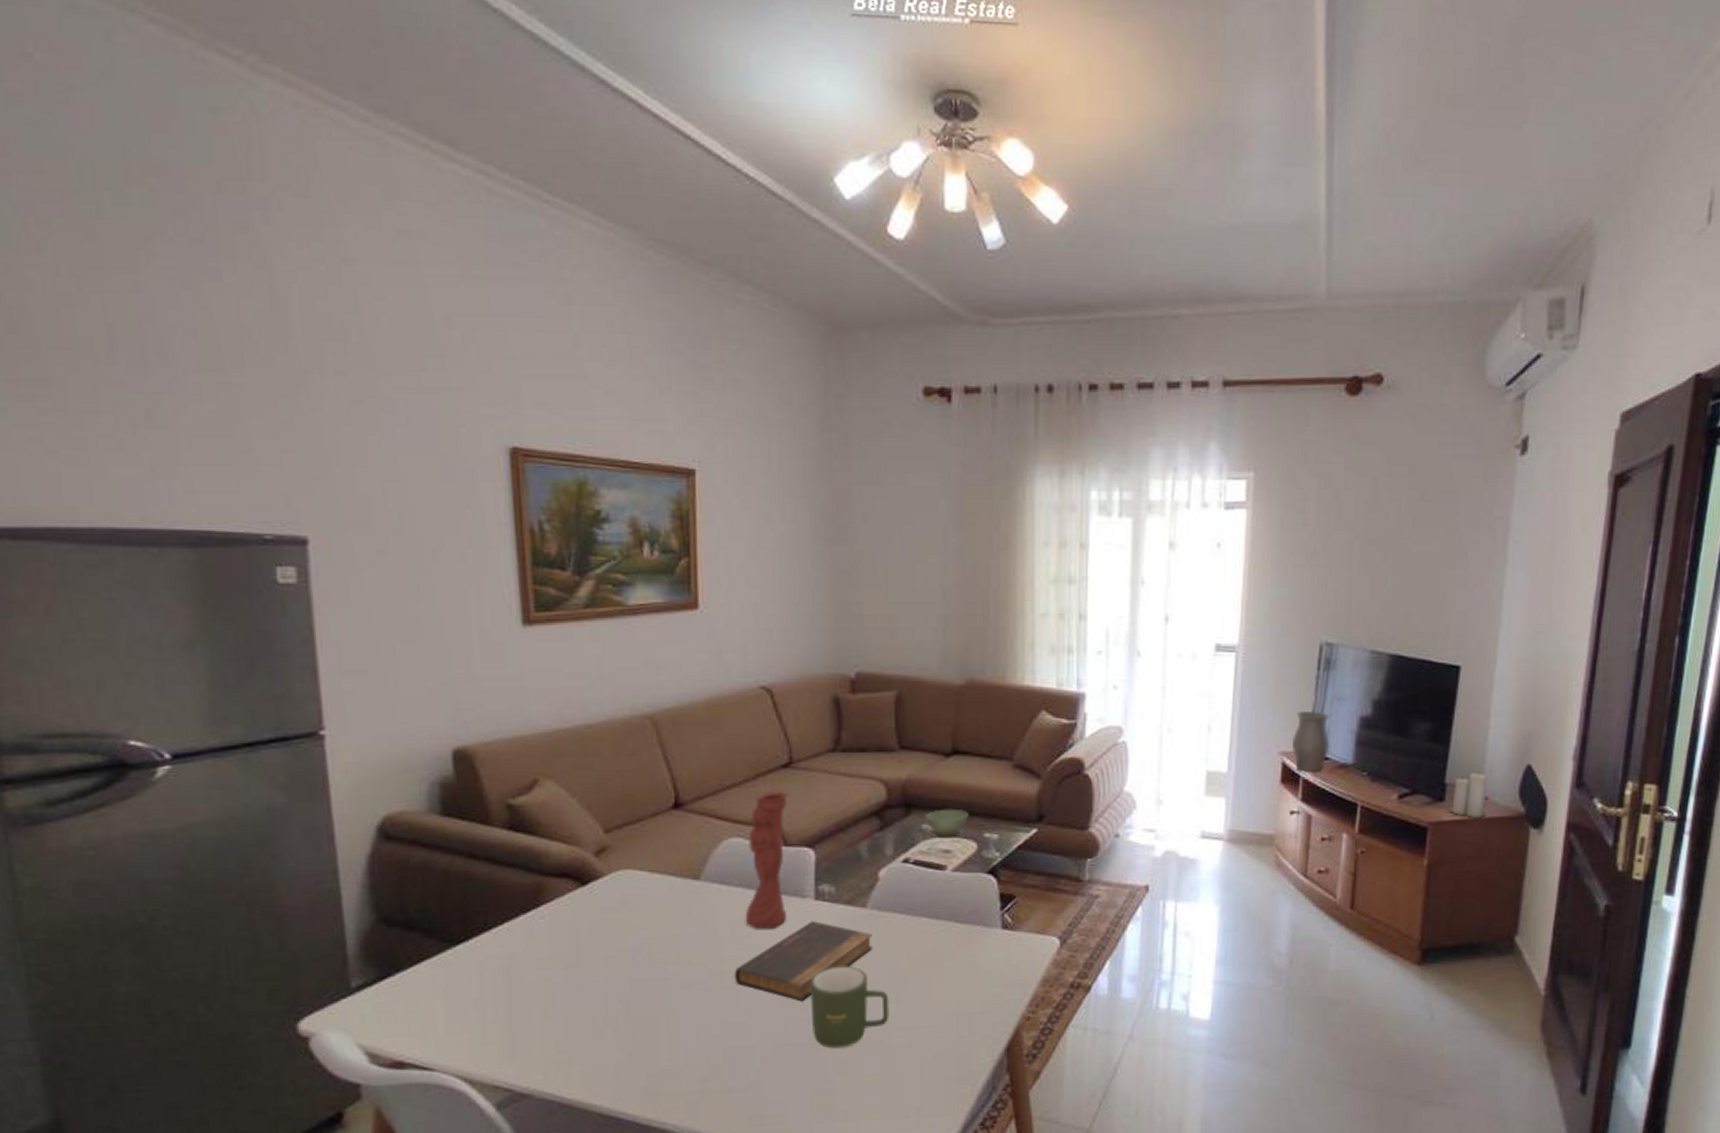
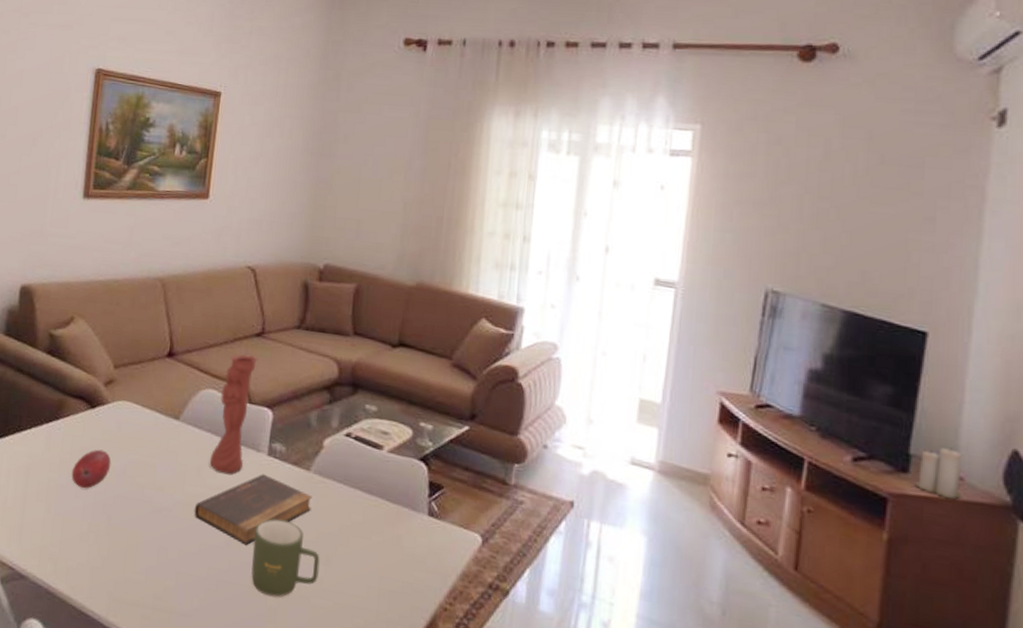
fruit: none [568,931,620,980] -> present [71,449,112,488]
bowl: present [925,808,968,839] -> none [369,393,407,422]
vase: present [1292,710,1331,774] -> none [732,354,776,420]

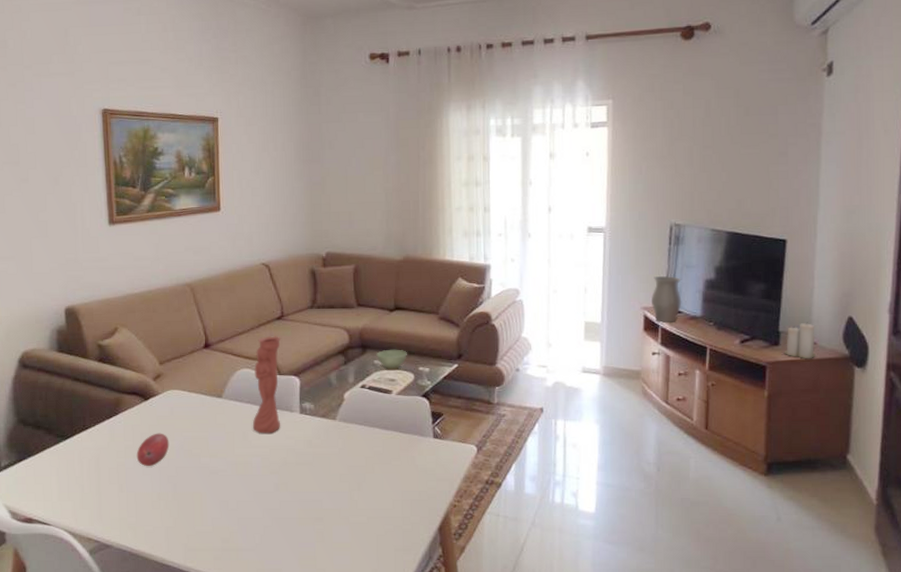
book: present [194,474,312,546] -> none [245,429,341,487]
mug: present [251,518,320,598] -> none [297,462,353,523]
bowl: none [369,393,407,422] -> present [376,349,407,371]
vase: none [732,354,776,420] -> present [652,275,682,324]

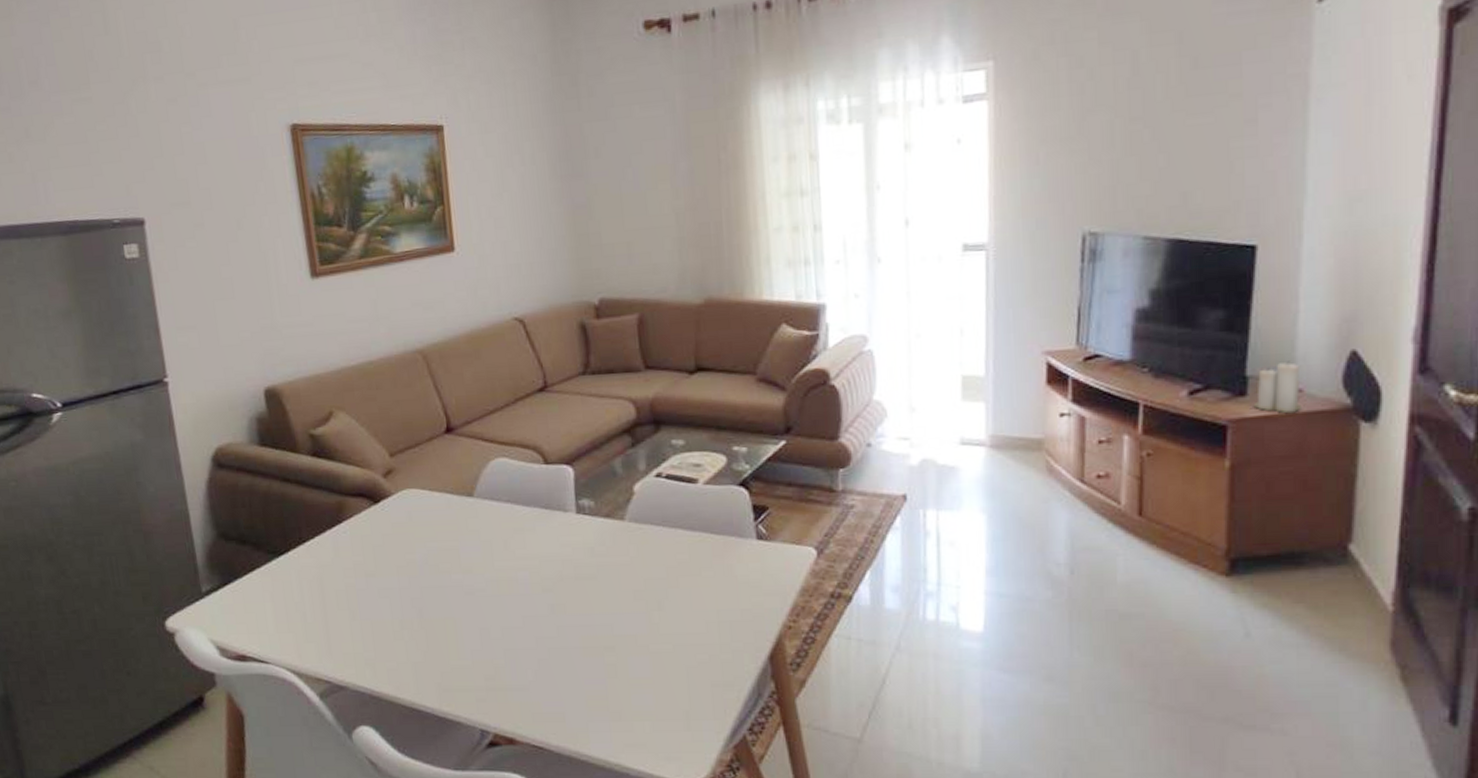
fruit: present [136,433,170,466] -> none [368,544,410,587]
vase: present [252,336,281,434] -> none [513,413,553,541]
bowl: present [376,349,407,371] -> none [674,424,716,453]
vase: present [652,275,682,324] -> none [1057,306,1102,373]

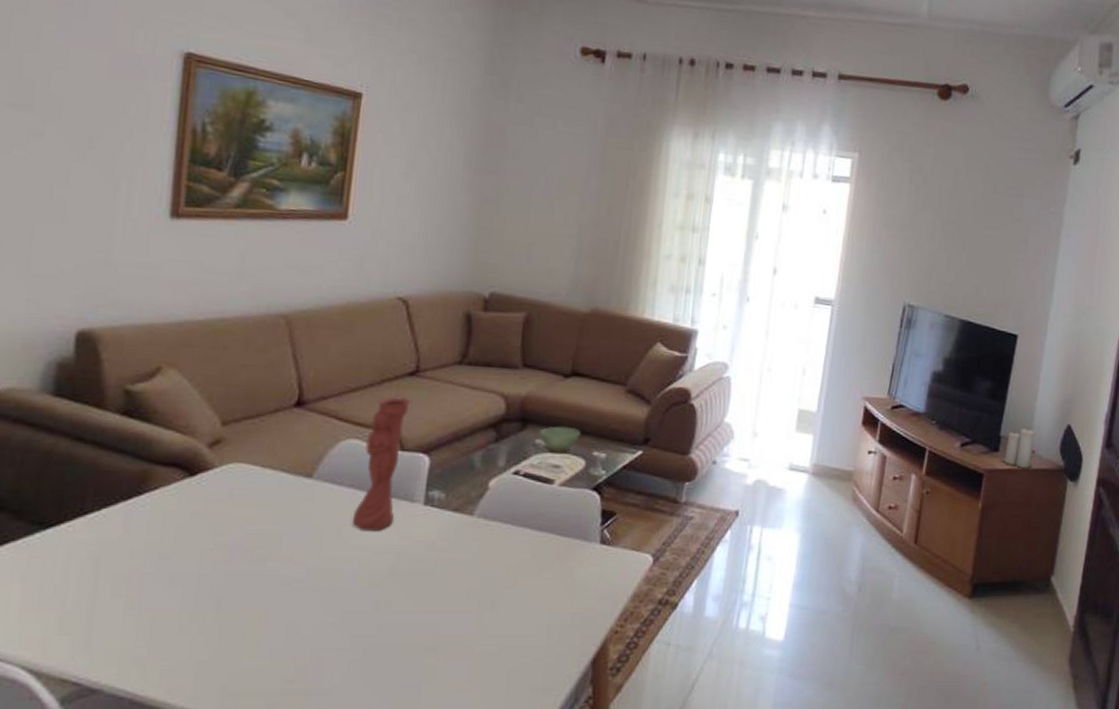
vase: none [513,413,553,541] -> present [352,397,412,531]
bowl: none [674,424,716,453] -> present [539,426,580,455]

